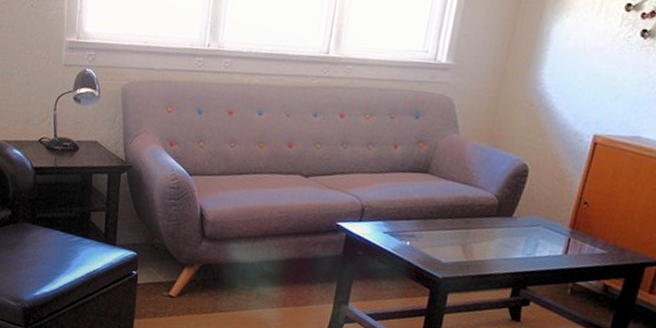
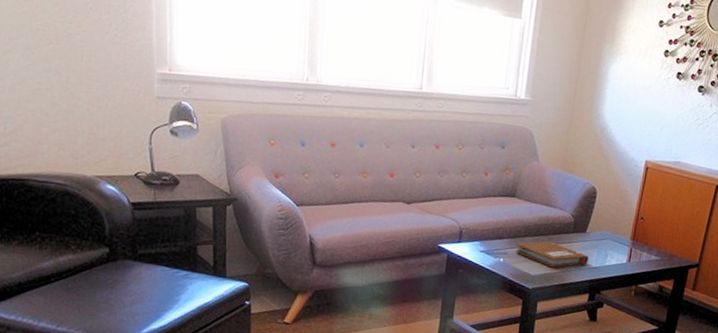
notebook: none [424,224,514,256] -> present [515,241,589,268]

